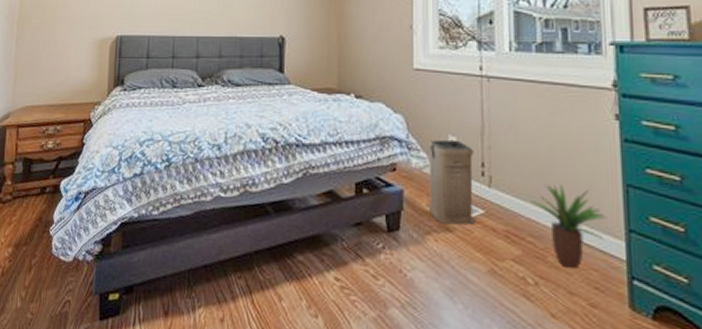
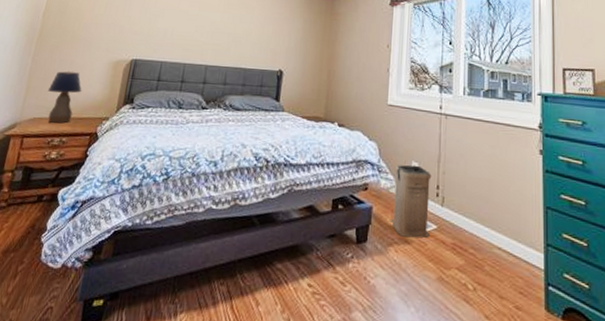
table lamp: none [35,53,70,111] -> present [47,70,82,124]
potted plant: present [531,184,607,268] -> none [474,205,531,276]

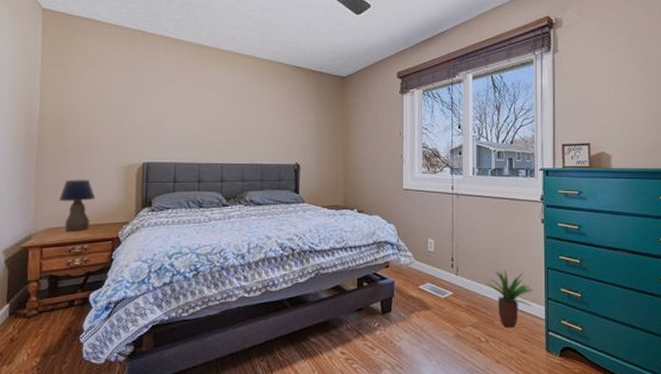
laundry basket: present [390,165,432,239] -> none [411,242,446,304]
potted plant: none [474,205,531,276] -> present [485,271,534,327]

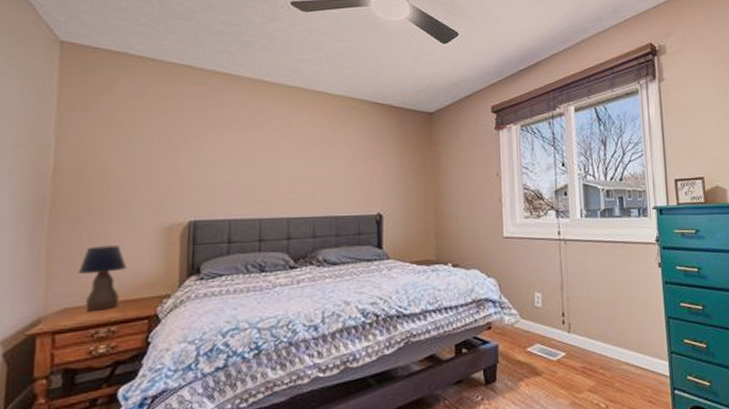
potted plant: present [485,271,534,327] -> none [601,324,655,389]

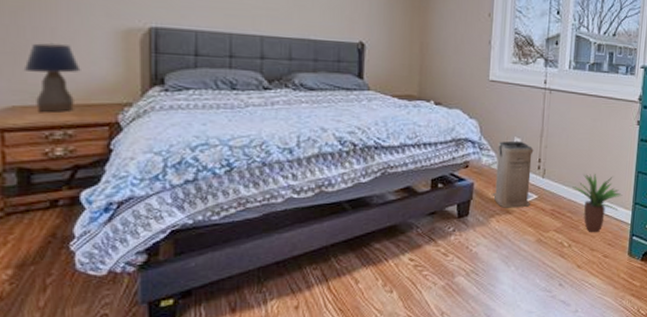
laundry basket: none [518,296,559,370] -> present [492,141,534,208]
potted plant: none [601,324,655,389] -> present [572,174,622,232]

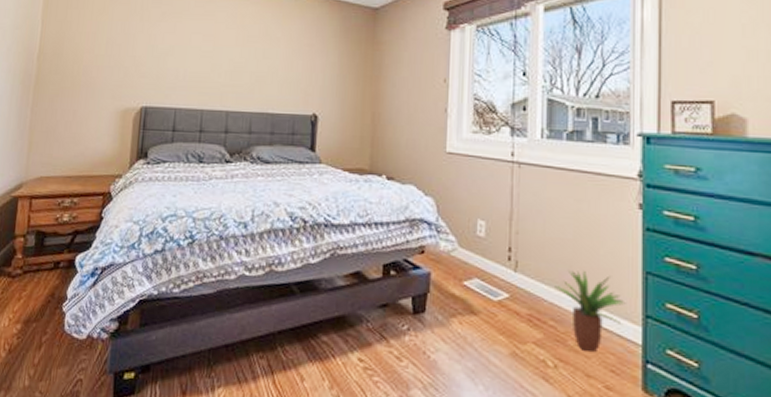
table lamp: present [23,42,81,113] -> none [51,122,89,183]
laundry basket: present [492,141,534,208] -> none [453,223,502,309]

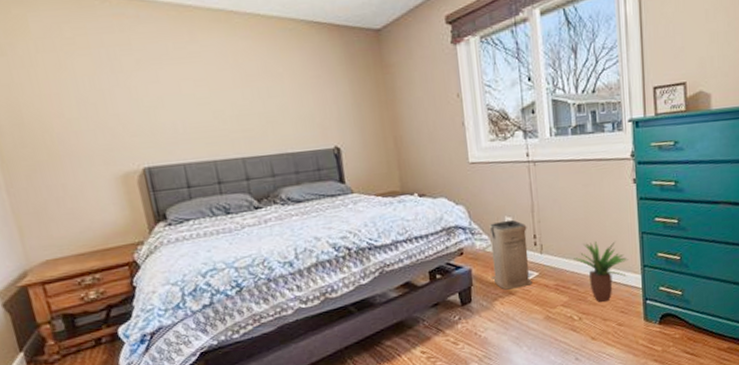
laundry basket: none [453,223,502,309] -> present [489,220,532,290]

